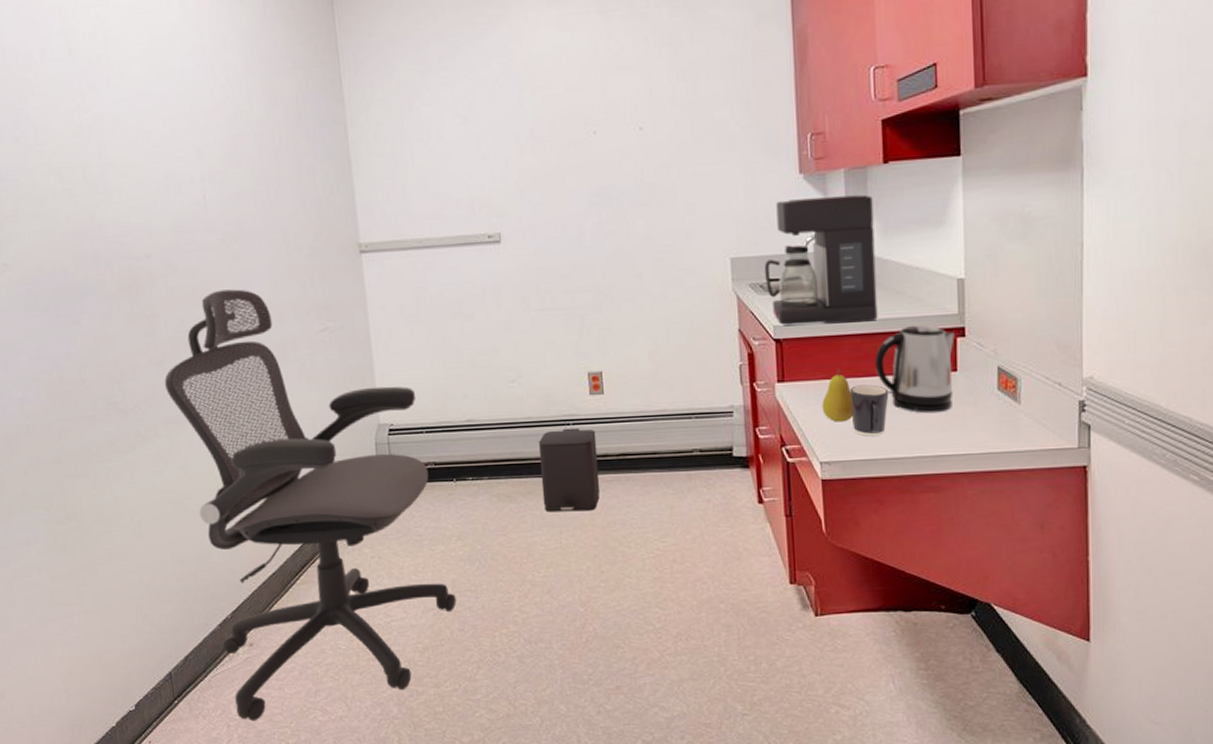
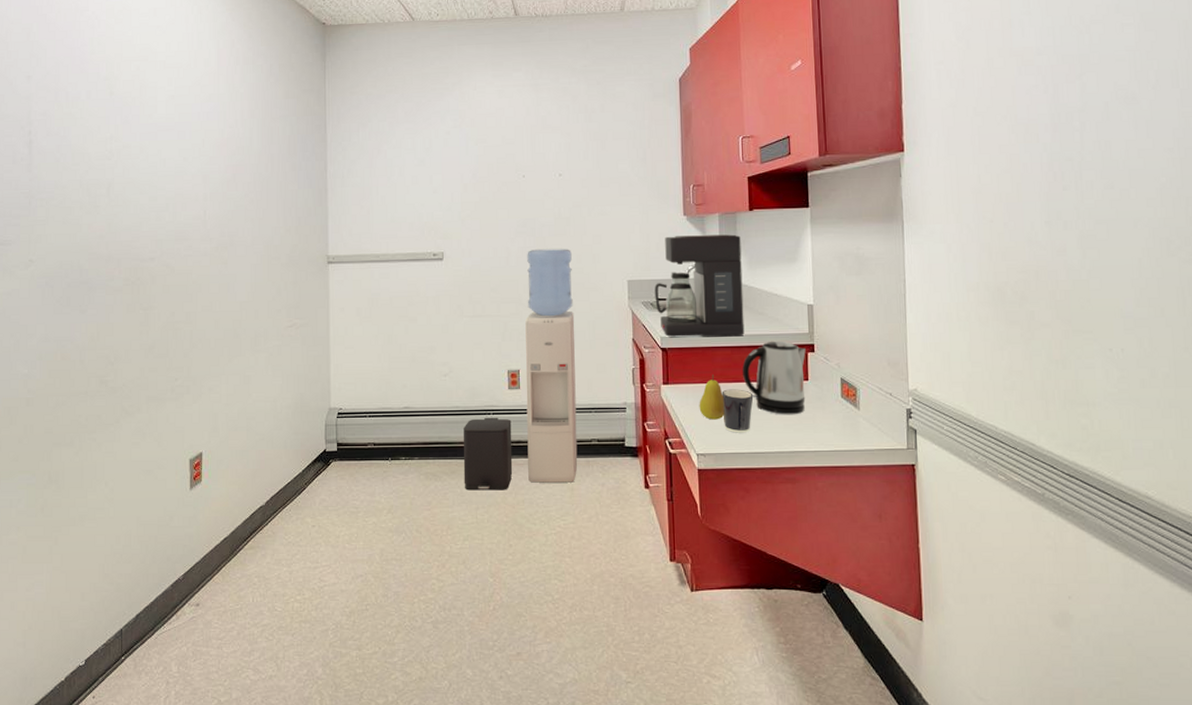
chair: present [164,289,457,721] -> none [151,289,383,679]
water cooler: none [604,221,677,501] -> present [525,248,578,483]

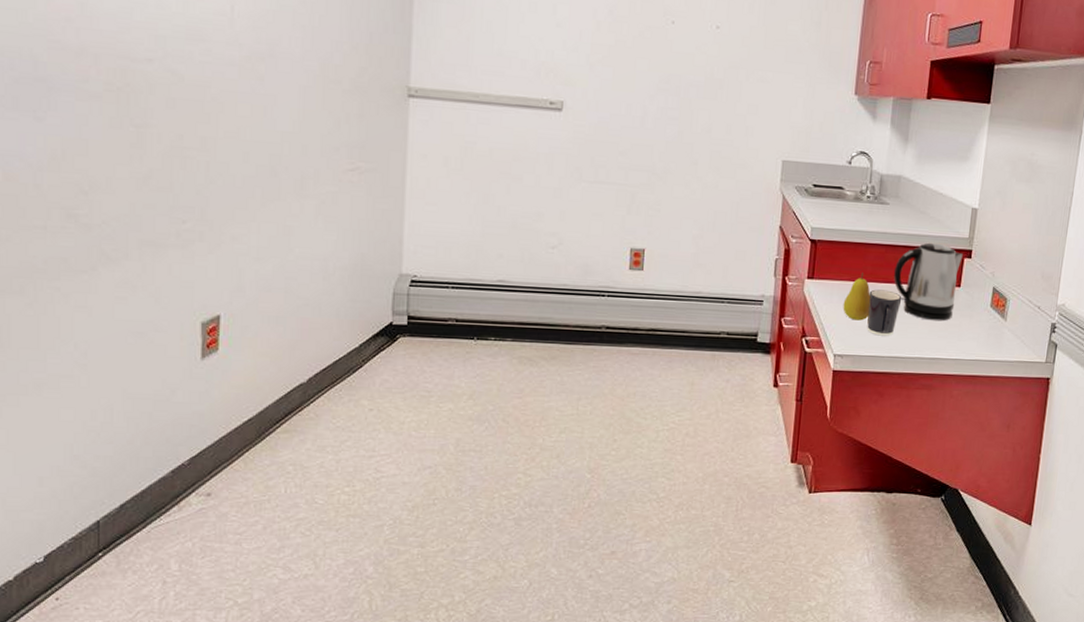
pedal bin: present [462,417,513,491] -> none [565,299,630,381]
water cooler: present [525,248,578,483] -> none [643,111,721,377]
coffee maker: present [655,234,745,337] -> none [810,116,914,234]

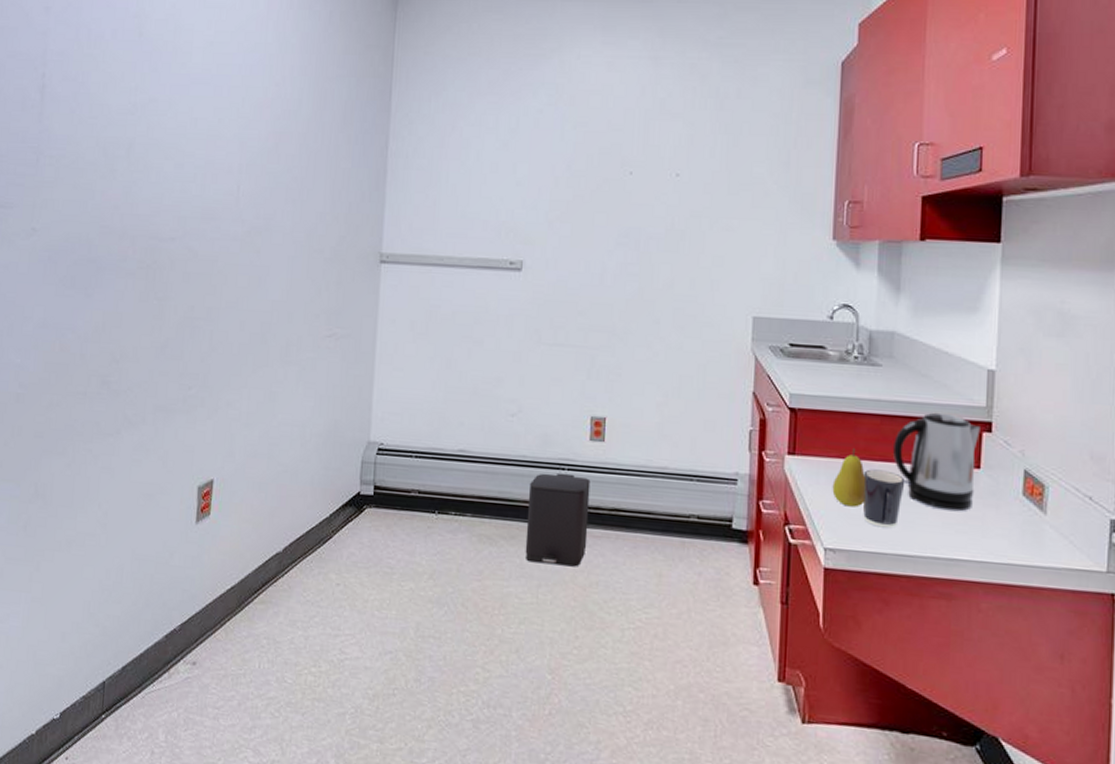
pedal bin: none [565,299,630,381] -> present [525,472,591,567]

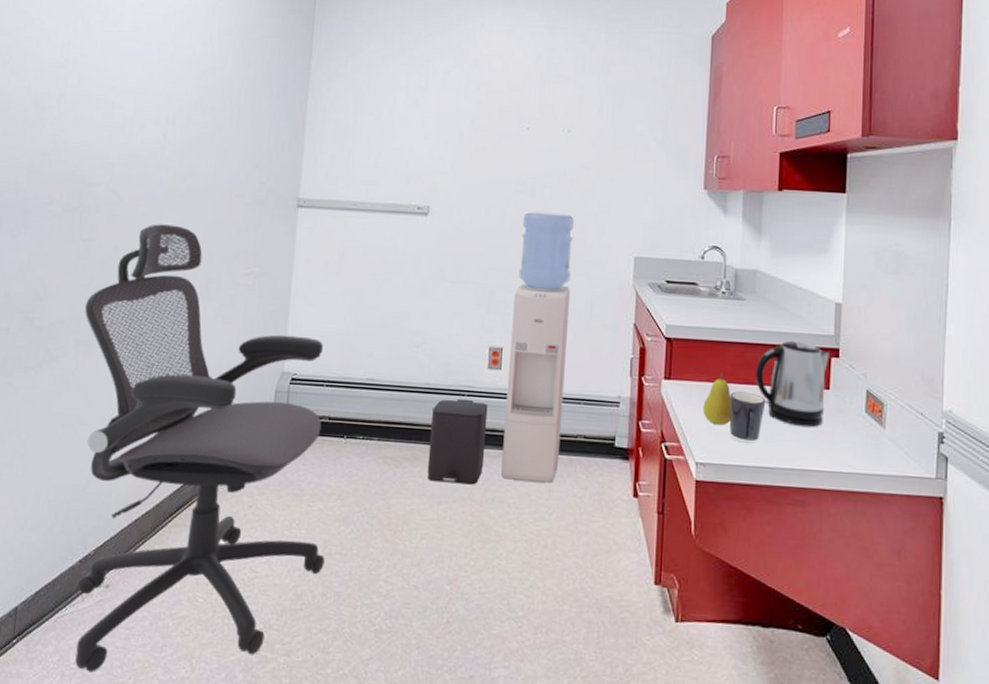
chair: none [161,281,418,752] -> present [75,224,325,673]
water cooler: none [606,266,684,567] -> present [501,211,574,483]

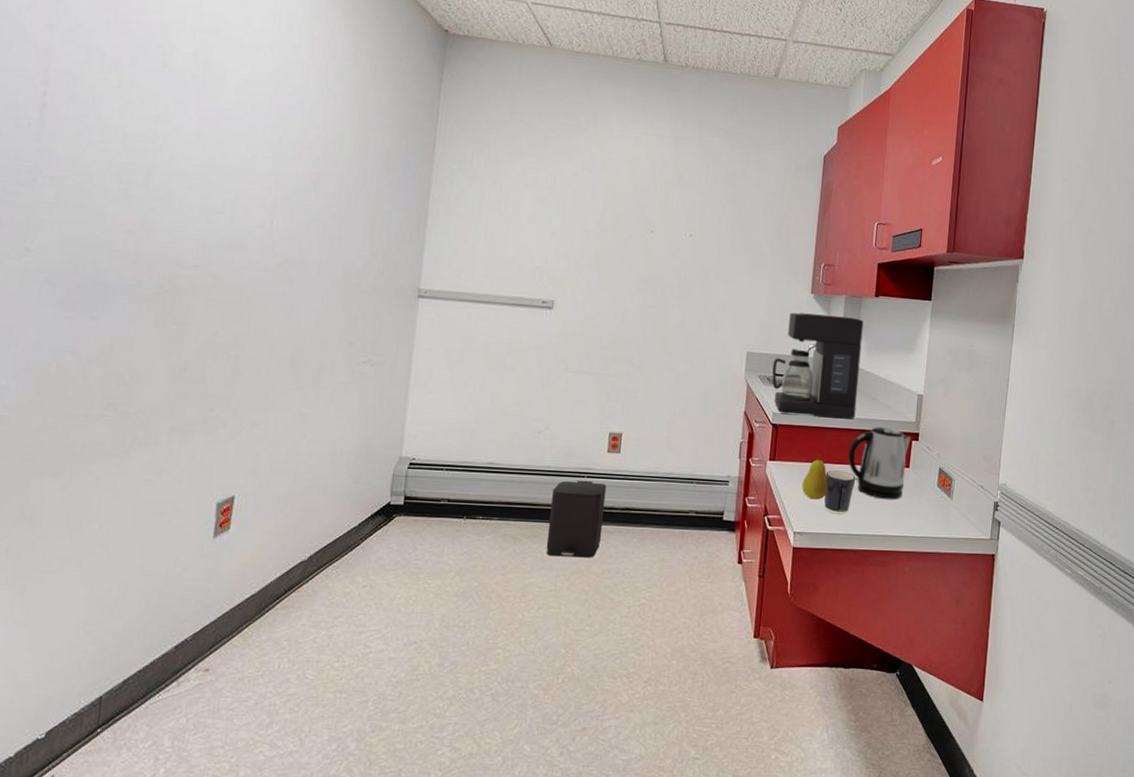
chair: present [75,224,325,673] -> none [170,309,443,755]
water cooler: present [501,211,574,483] -> none [617,308,693,554]
coffee maker: none [663,211,766,331] -> present [772,312,864,418]

